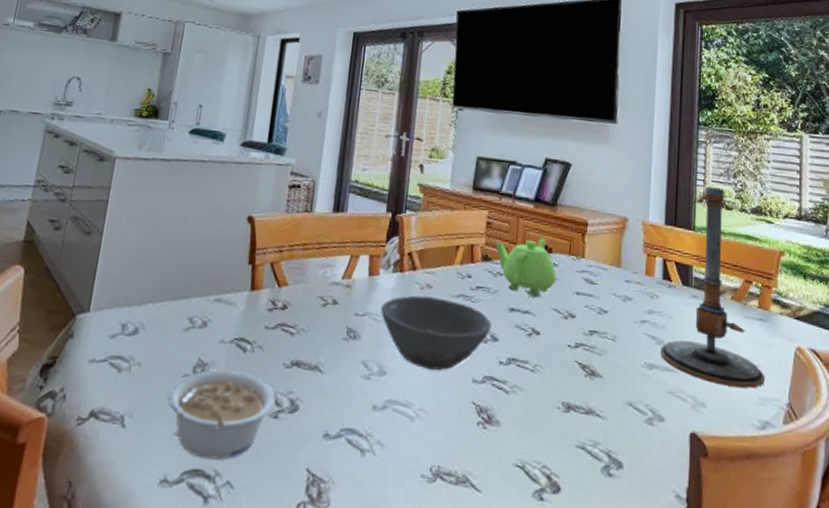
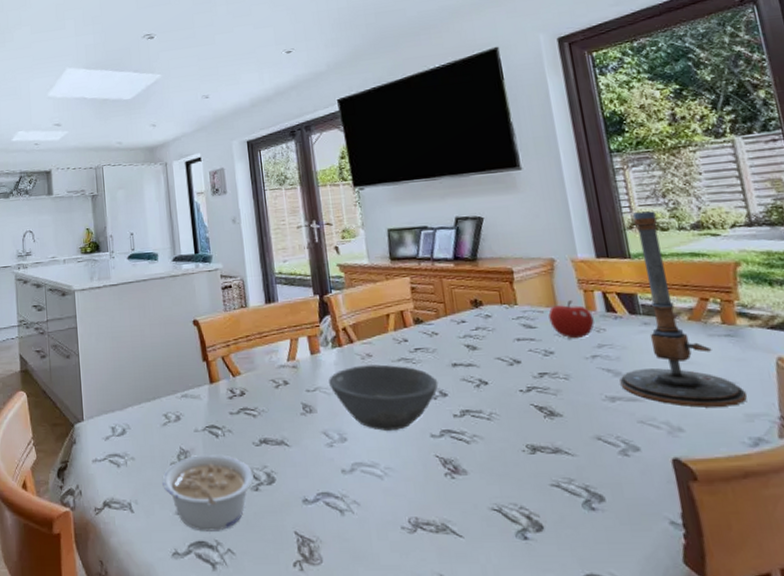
teapot: present [496,237,557,297] -> none [424,292,493,349]
fruit: none [610,262,650,302] -> present [548,300,594,339]

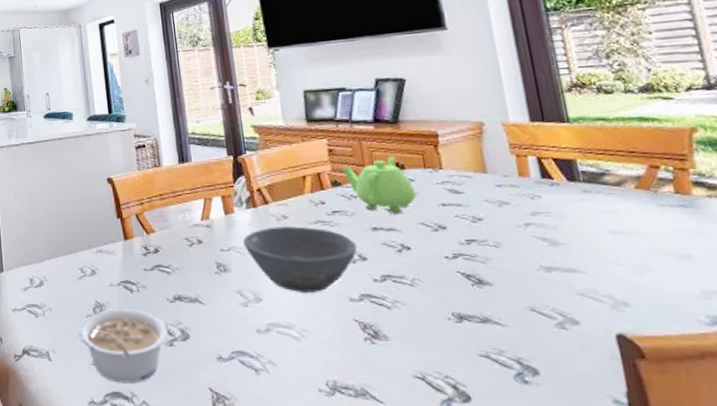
teapot: none [424,292,493,349] -> present [342,155,417,213]
fruit: present [548,300,594,339] -> none [477,165,528,206]
candlestick: present [619,211,747,408] -> none [556,73,704,282]

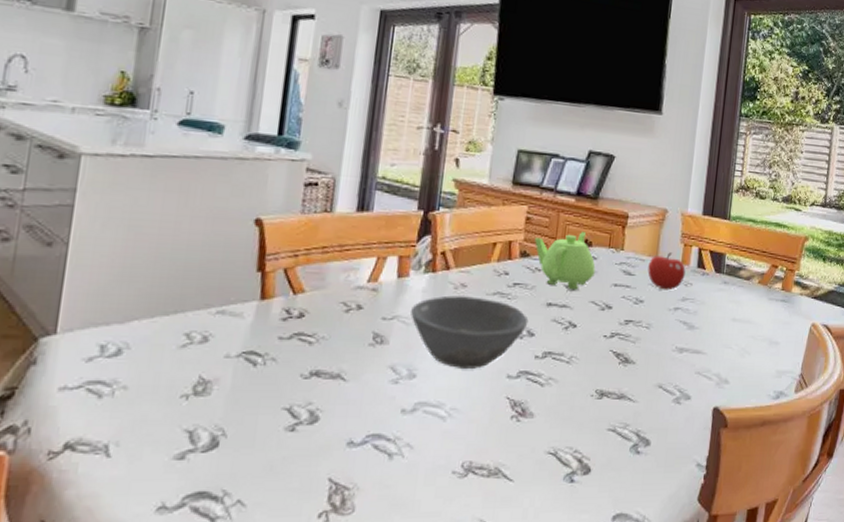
legume: present [78,308,168,383] -> none [162,385,293,480]
fruit: none [477,165,528,206] -> present [647,252,686,291]

